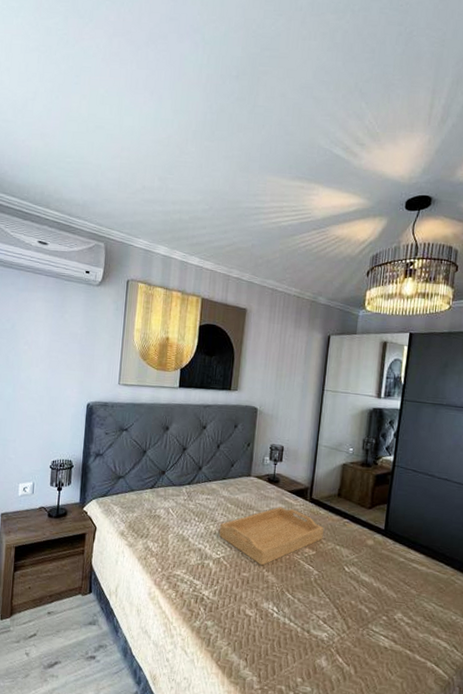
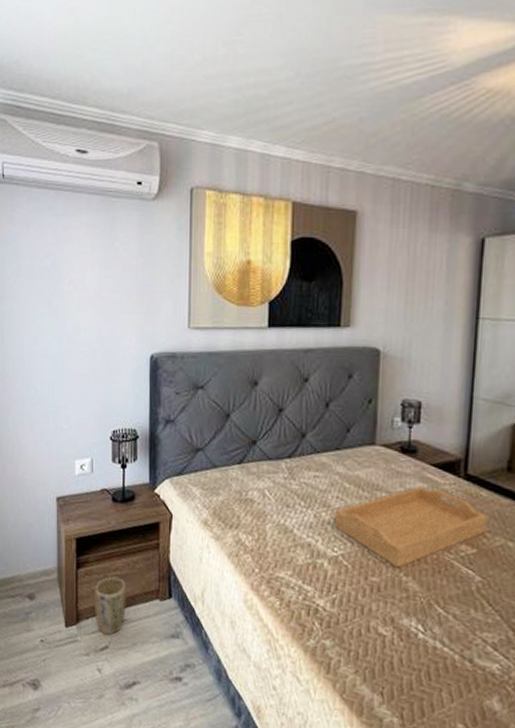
plant pot: none [27,577,55,625] -> present [95,576,126,635]

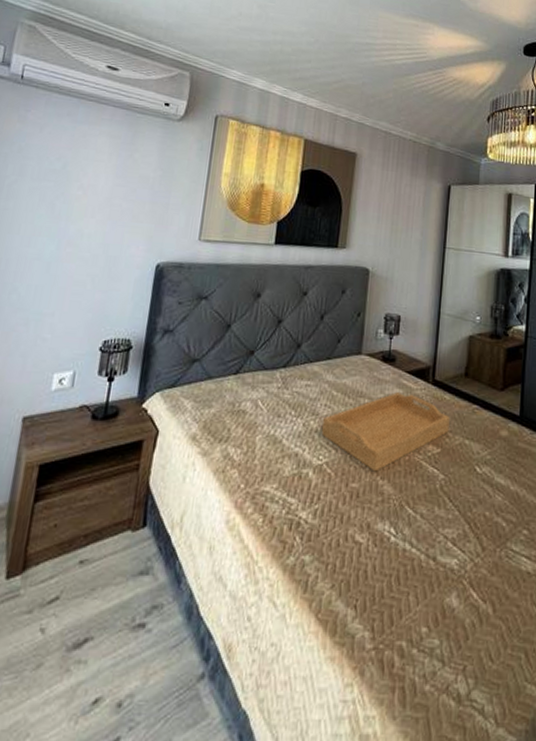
plant pot: present [95,576,126,635] -> none [48,508,94,582]

